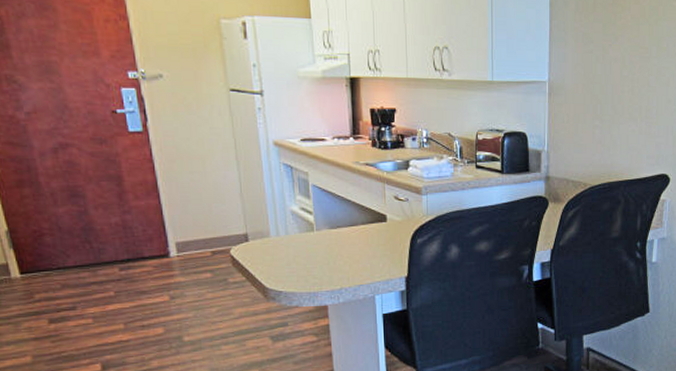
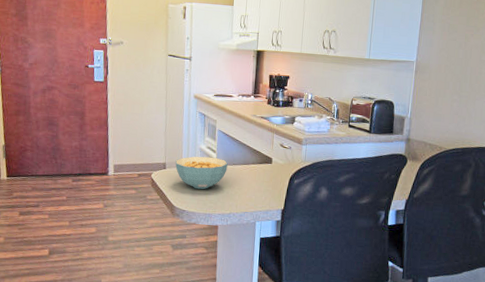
cereal bowl: none [260,220,331,263] -> present [175,156,228,190]

